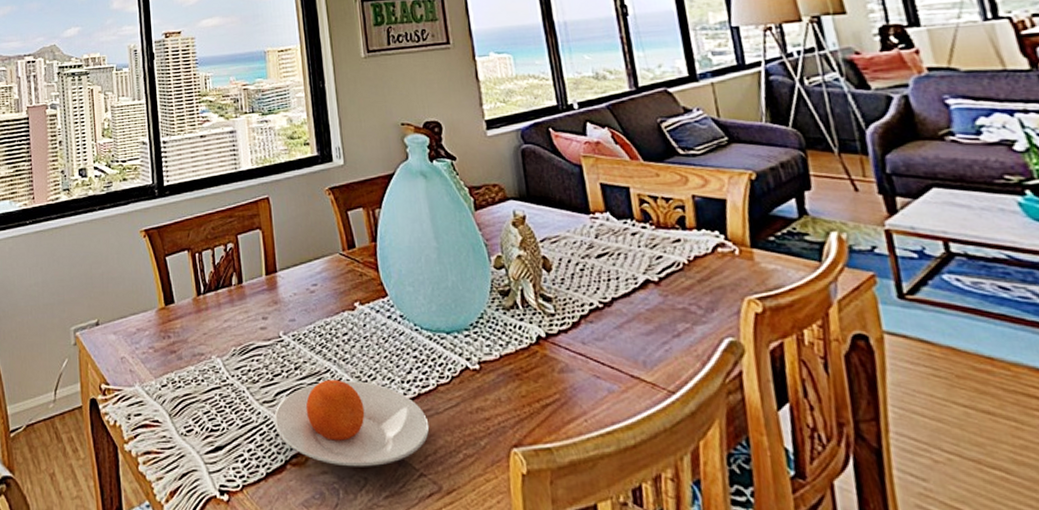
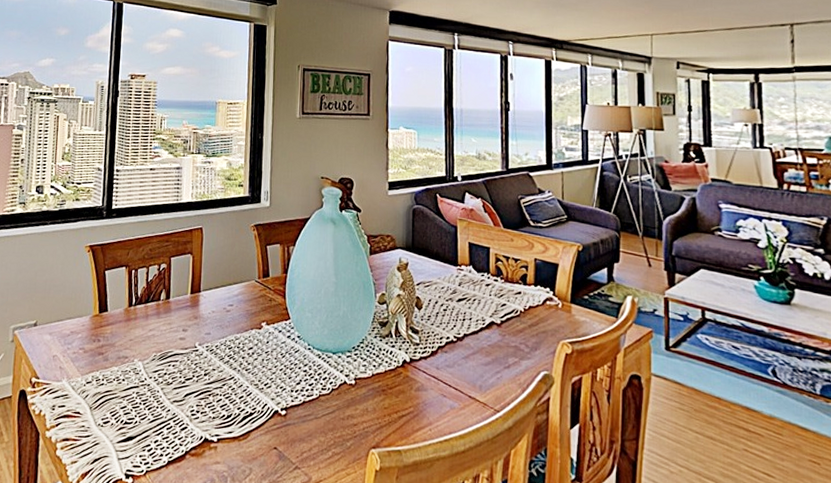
plate: present [274,379,430,467] -> none [181,385,309,460]

